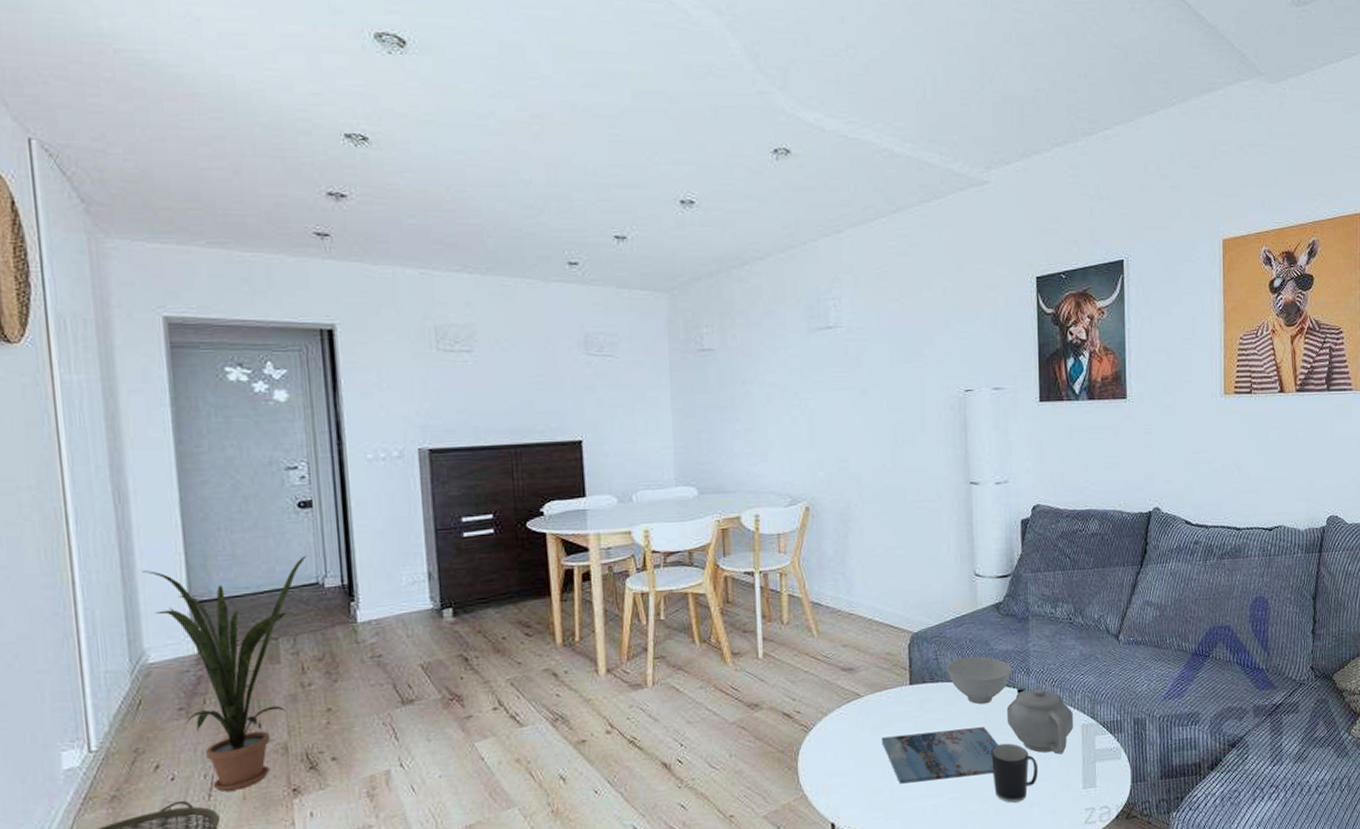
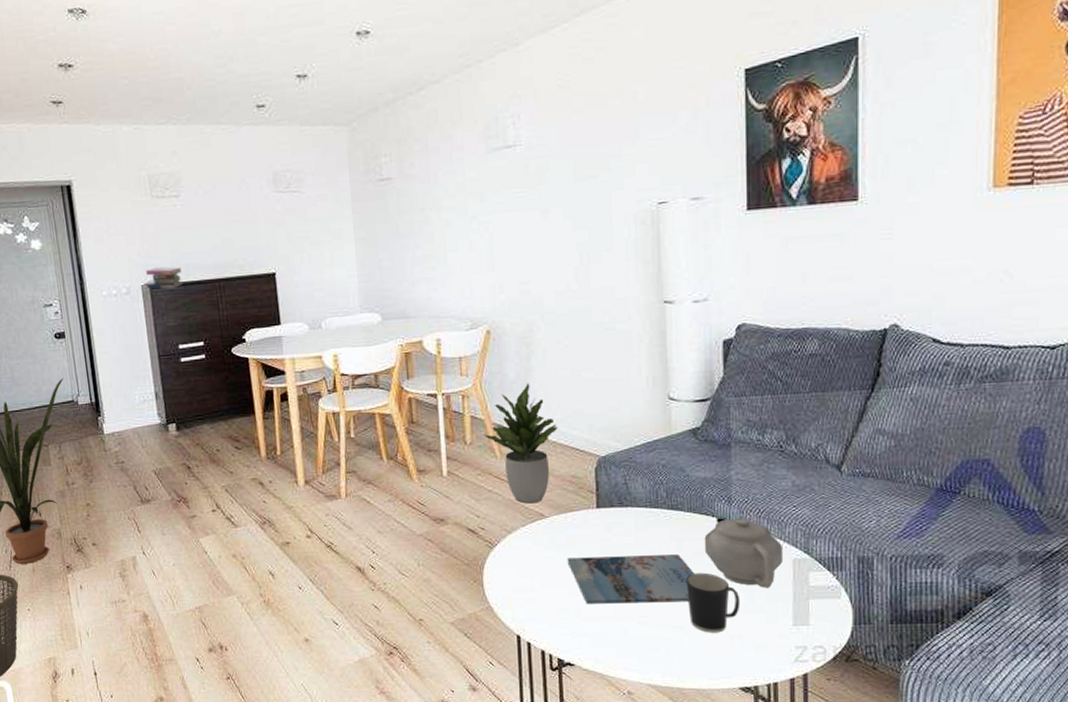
books: none [421,428,471,454] -> present [144,266,183,289]
potted plant: none [801,560,874,684] -> present [484,382,558,504]
bowl: present [946,656,1012,705] -> none [636,482,711,532]

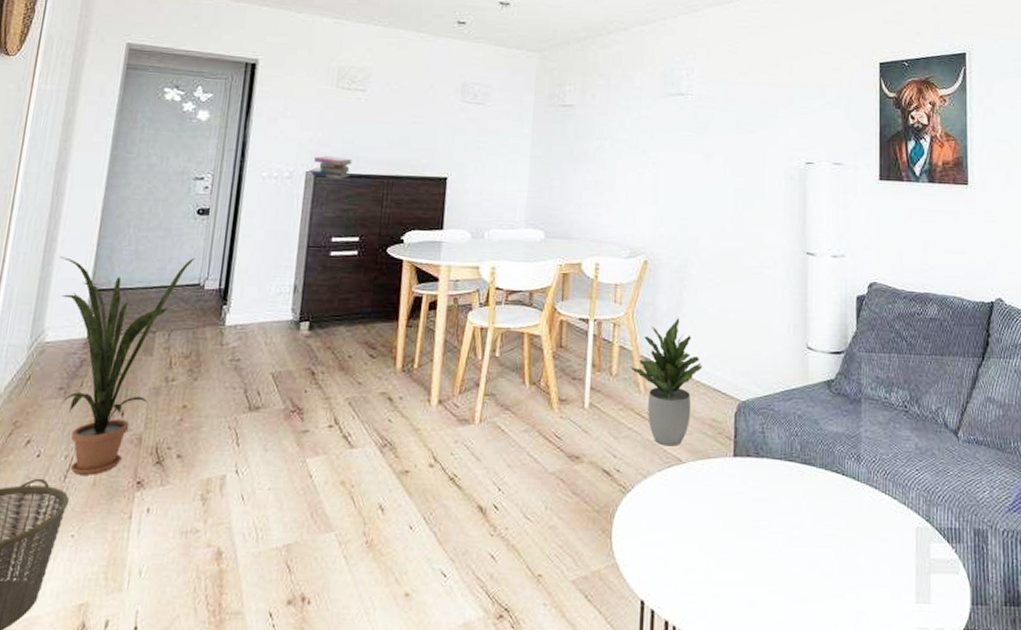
magazine: present [567,554,694,604] -> none [700,511,824,570]
mug: present [686,572,741,633] -> none [815,536,867,608]
teapot: present [704,518,784,588] -> none [834,477,907,558]

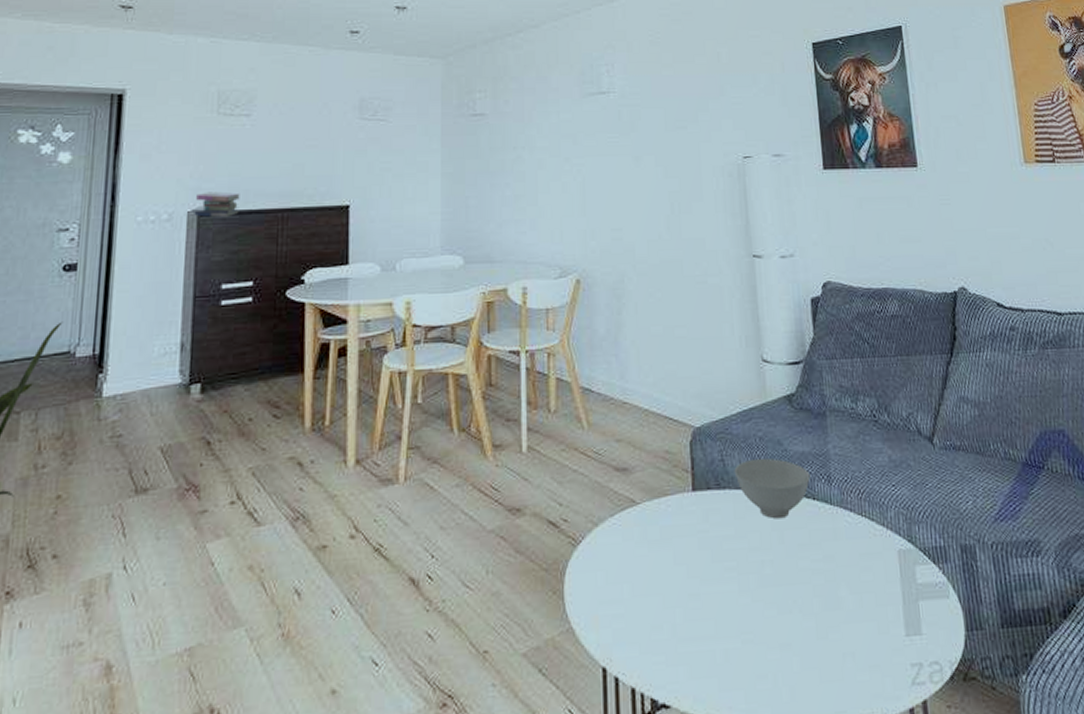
potted plant: present [630,317,703,447] -> none [570,339,650,487]
bowl: none [772,433,841,489] -> present [734,458,810,519]

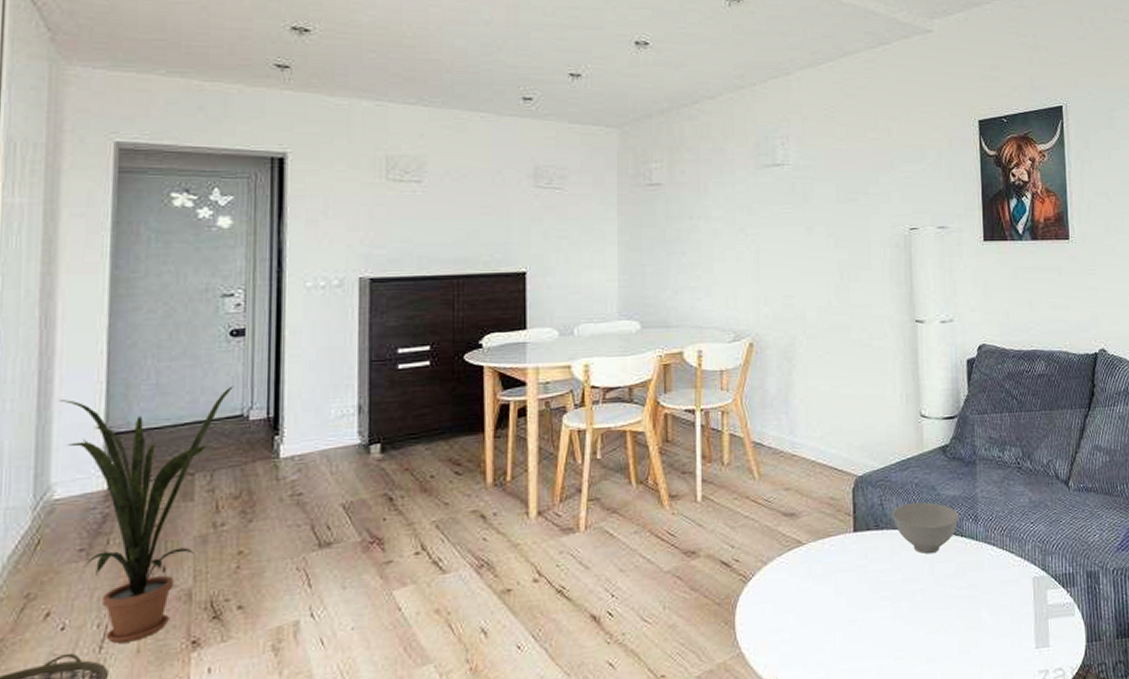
books: present [191,191,240,218] -> none [362,258,413,284]

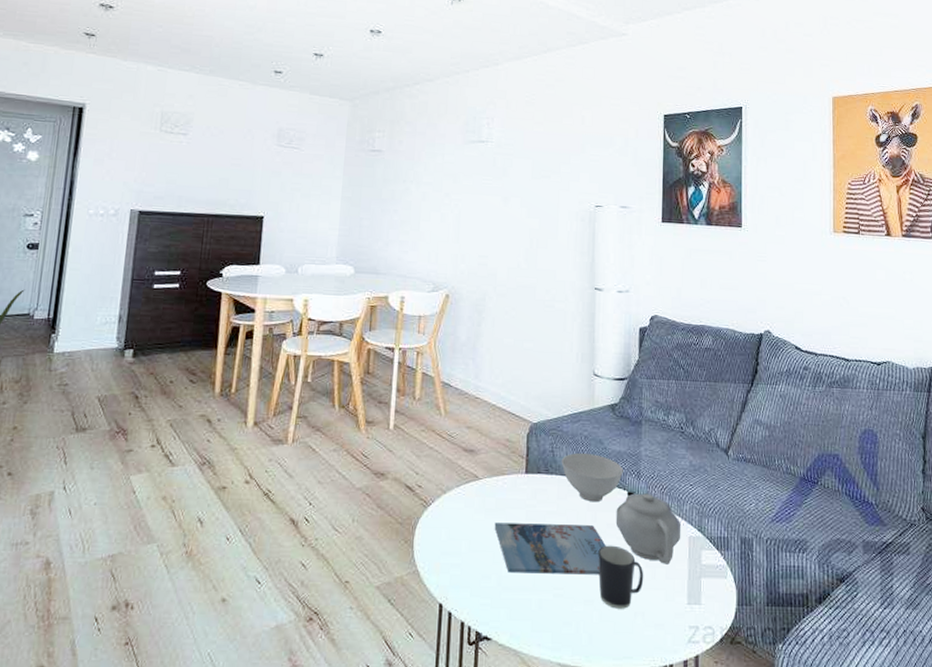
magazine: none [823,579,946,641] -> present [494,522,606,575]
mug: none [938,597,989,664] -> present [598,545,644,609]
teapot: none [954,537,1025,610] -> present [615,491,681,565]

